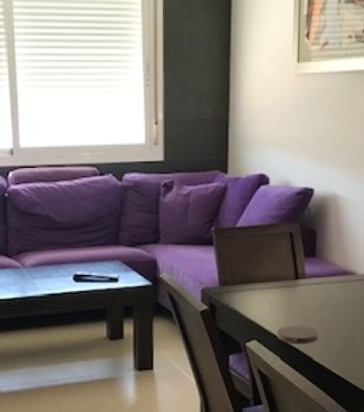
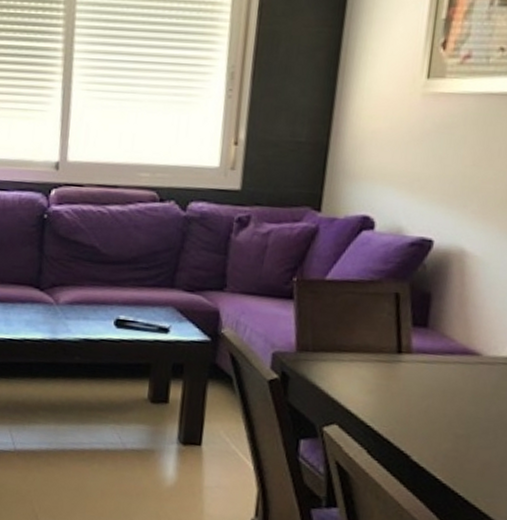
coaster: present [276,325,318,344] -> none [365,411,422,438]

